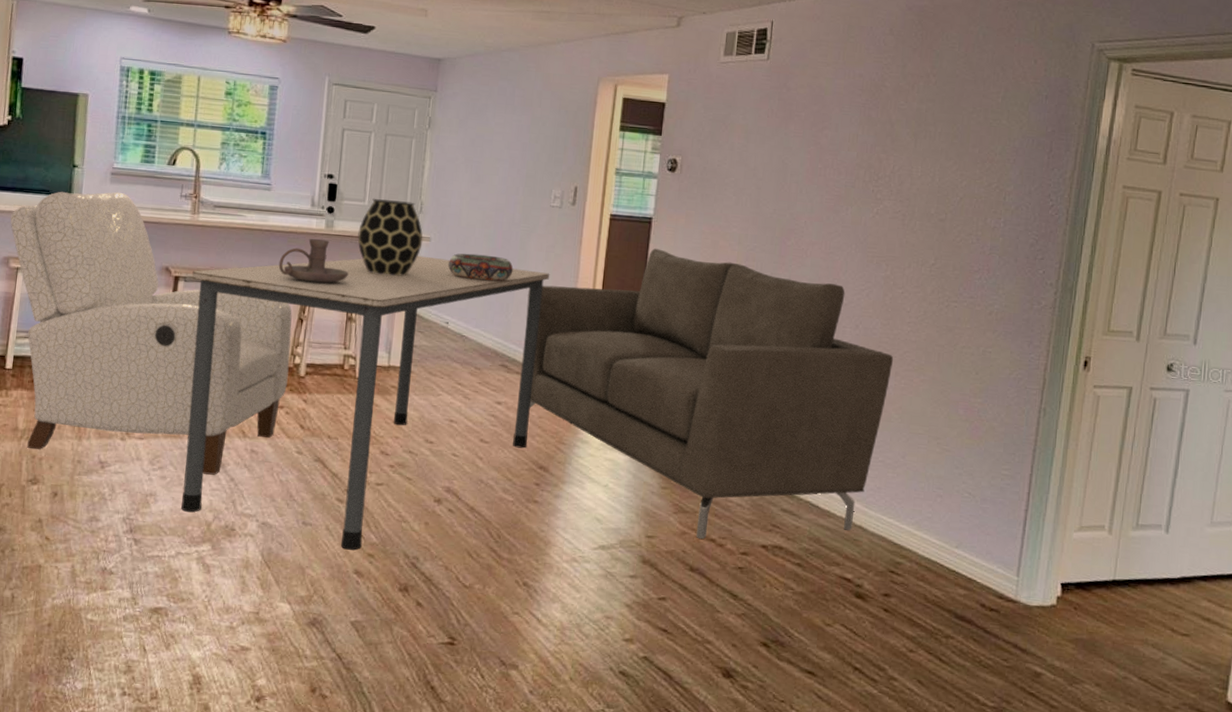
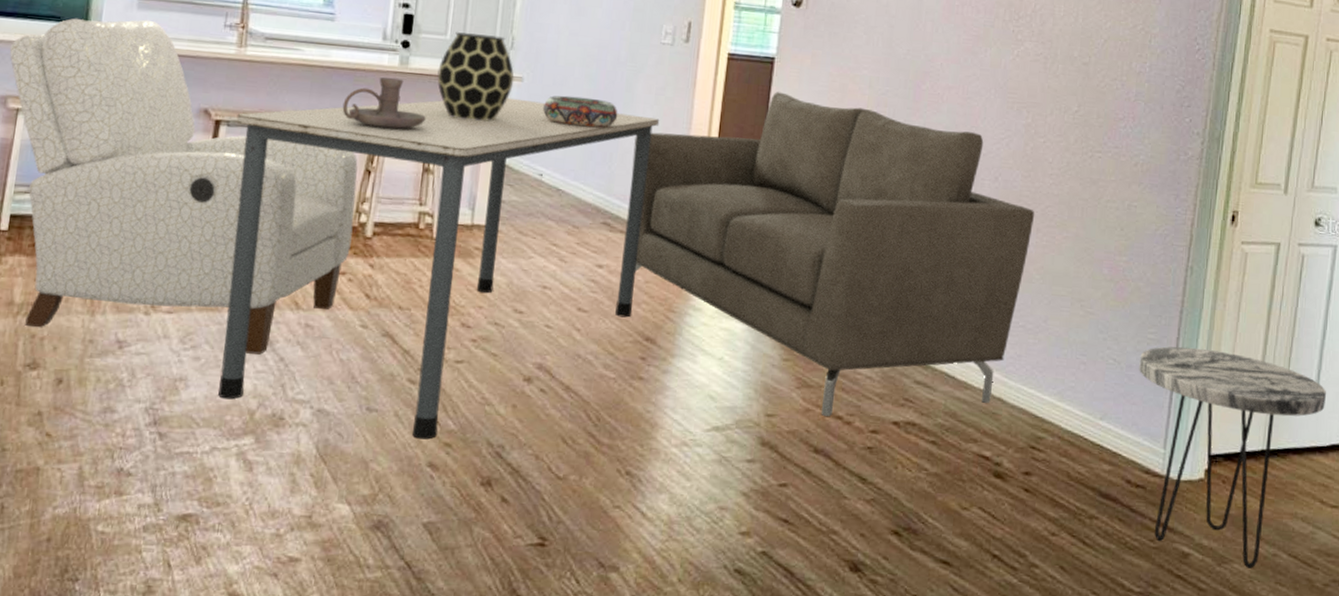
side table: none [993,482,1178,689] -> present [1139,346,1327,569]

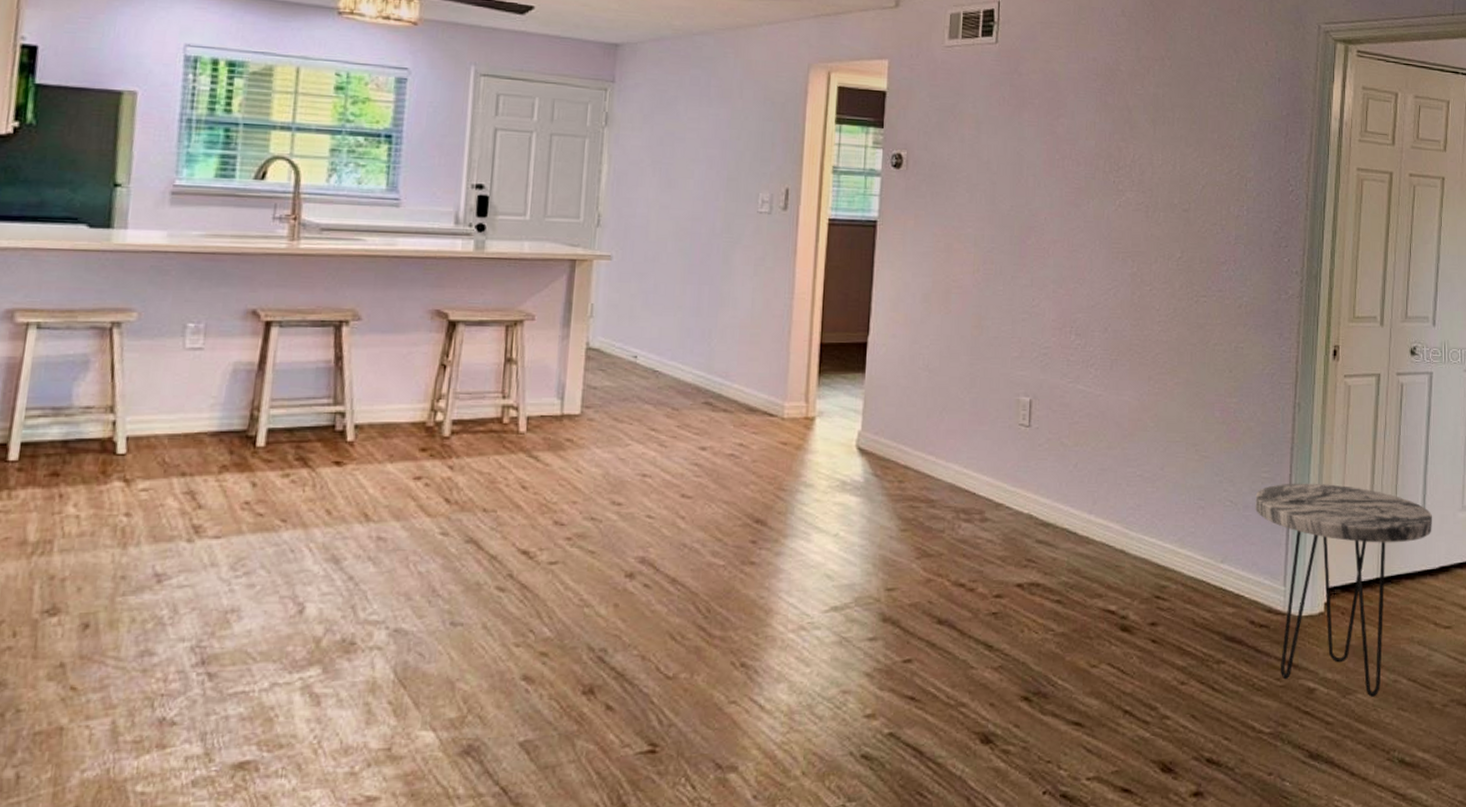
chair: present [9,18,358,355] -> none [16,216,432,575]
dining table: present [218,97,660,440] -> none [278,278,760,651]
candle holder: present [342,77,426,130] -> none [411,263,506,319]
vase: present [437,31,514,122] -> none [517,210,602,304]
decorative bowl: present [543,95,618,128] -> none [635,272,716,304]
sofa: present [631,92,1035,416] -> none [733,255,1146,585]

